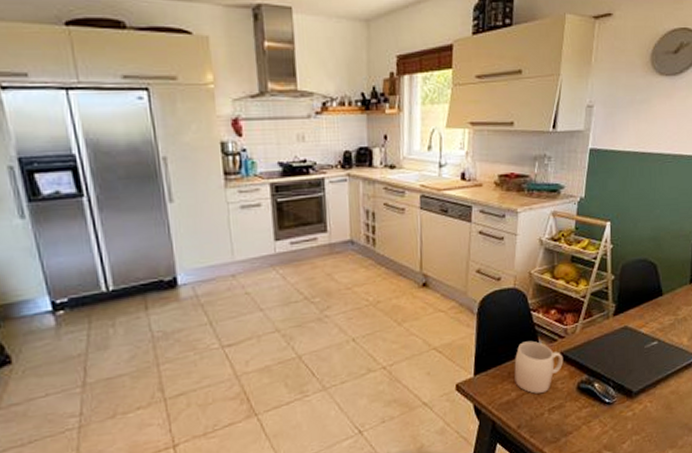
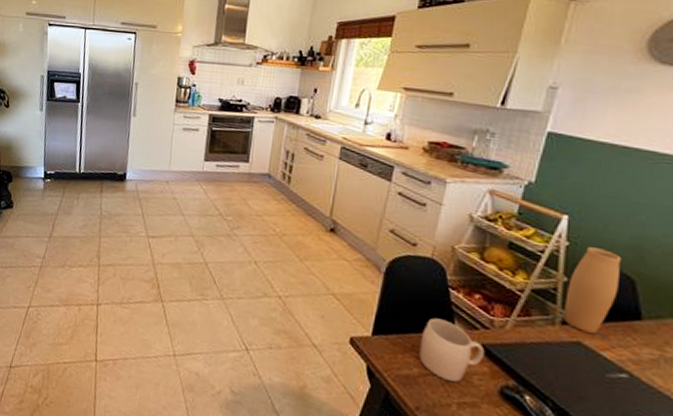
vase: none [613,244,648,318] -> present [562,247,622,335]

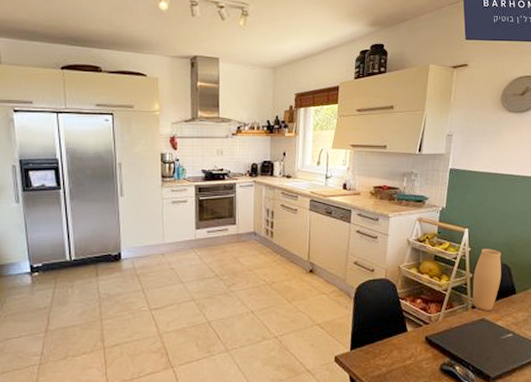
mug: present [419,317,485,382] -> none [385,324,428,371]

